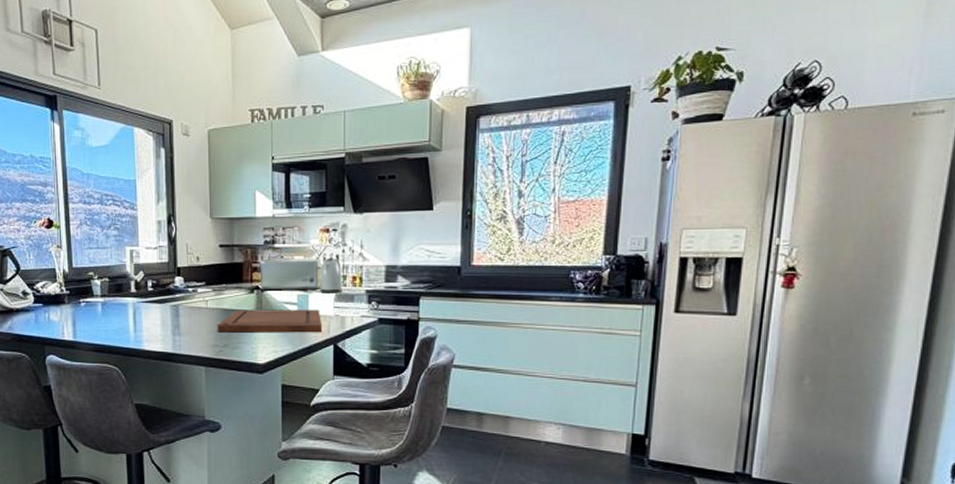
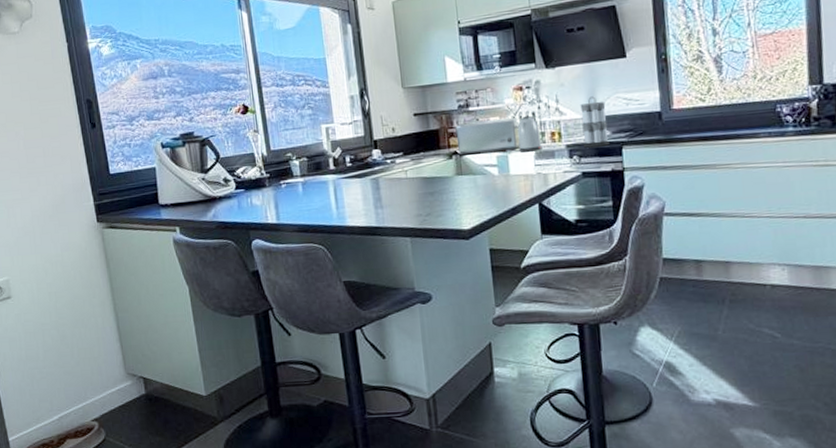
cutting board: present [217,309,321,333] -> none [418,169,525,202]
spice rack: none [383,245,408,295] -> present [580,96,609,148]

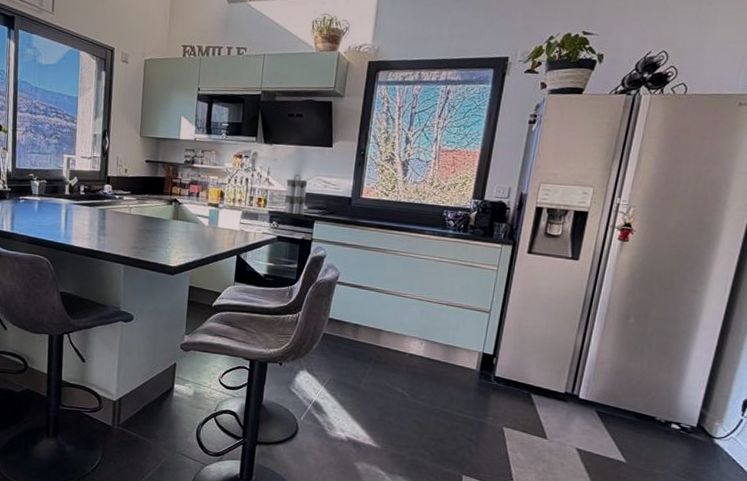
toaster: present [455,117,520,156] -> none [177,176,233,208]
kettle: present [517,115,541,153] -> none [229,180,250,212]

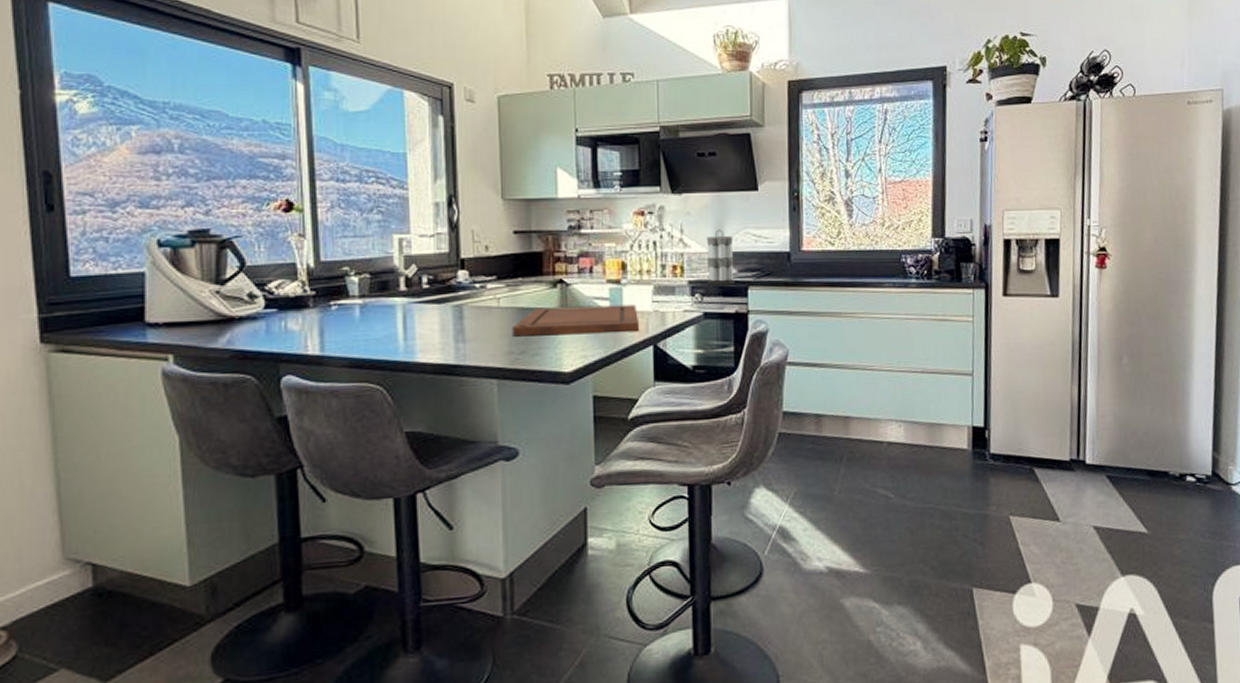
cutting board: none [137,217,228,244] -> present [512,305,639,337]

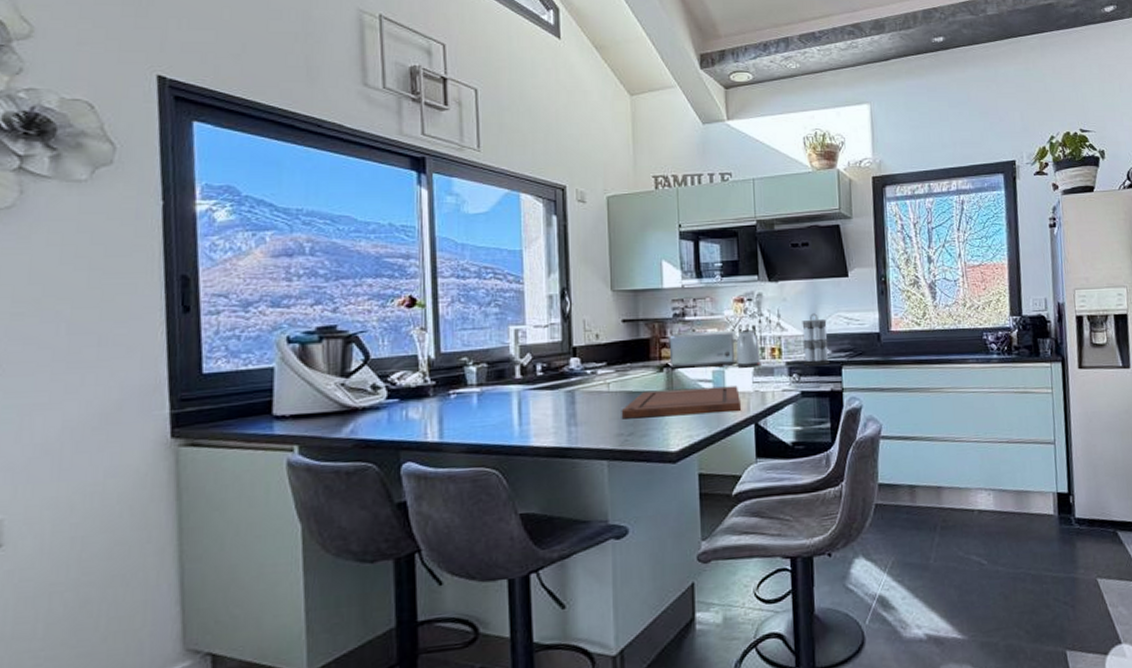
toaster: none [563,244,637,285] -> present [669,329,738,369]
kettle: none [635,244,661,286] -> present [736,329,760,368]

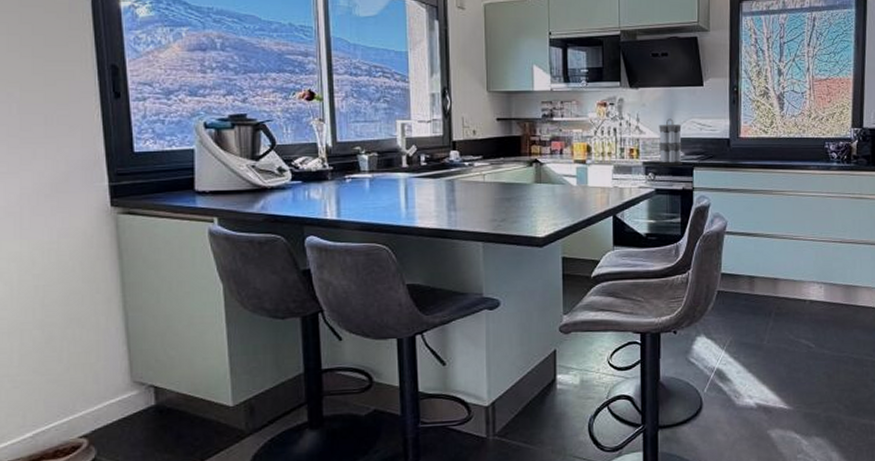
cutting board: present [621,386,740,419] -> none [495,181,601,207]
toaster: present [669,329,738,369] -> none [538,131,600,164]
kettle: present [736,329,760,368] -> none [598,131,620,166]

